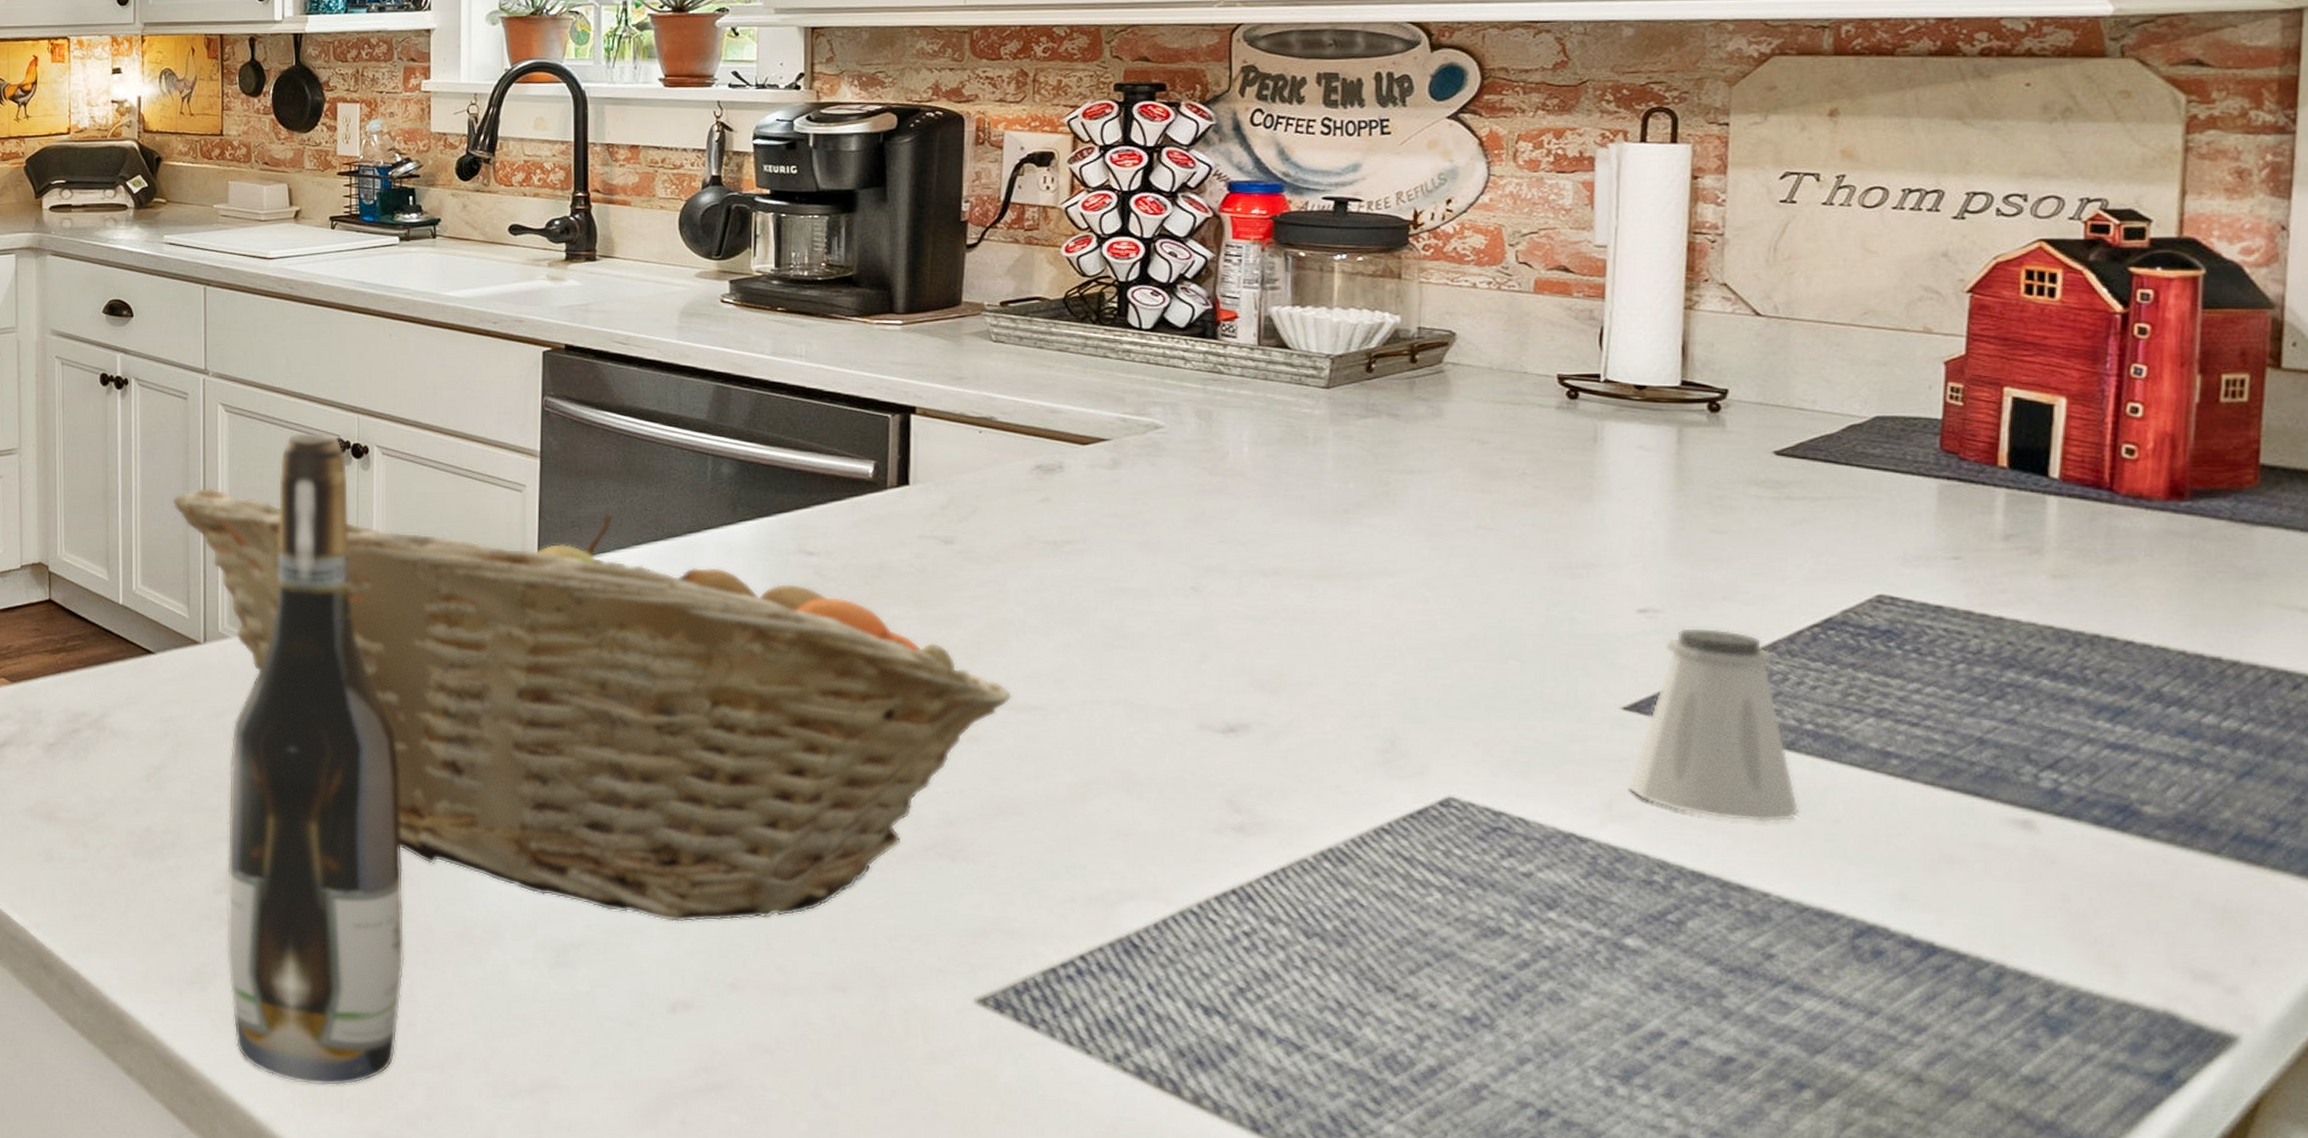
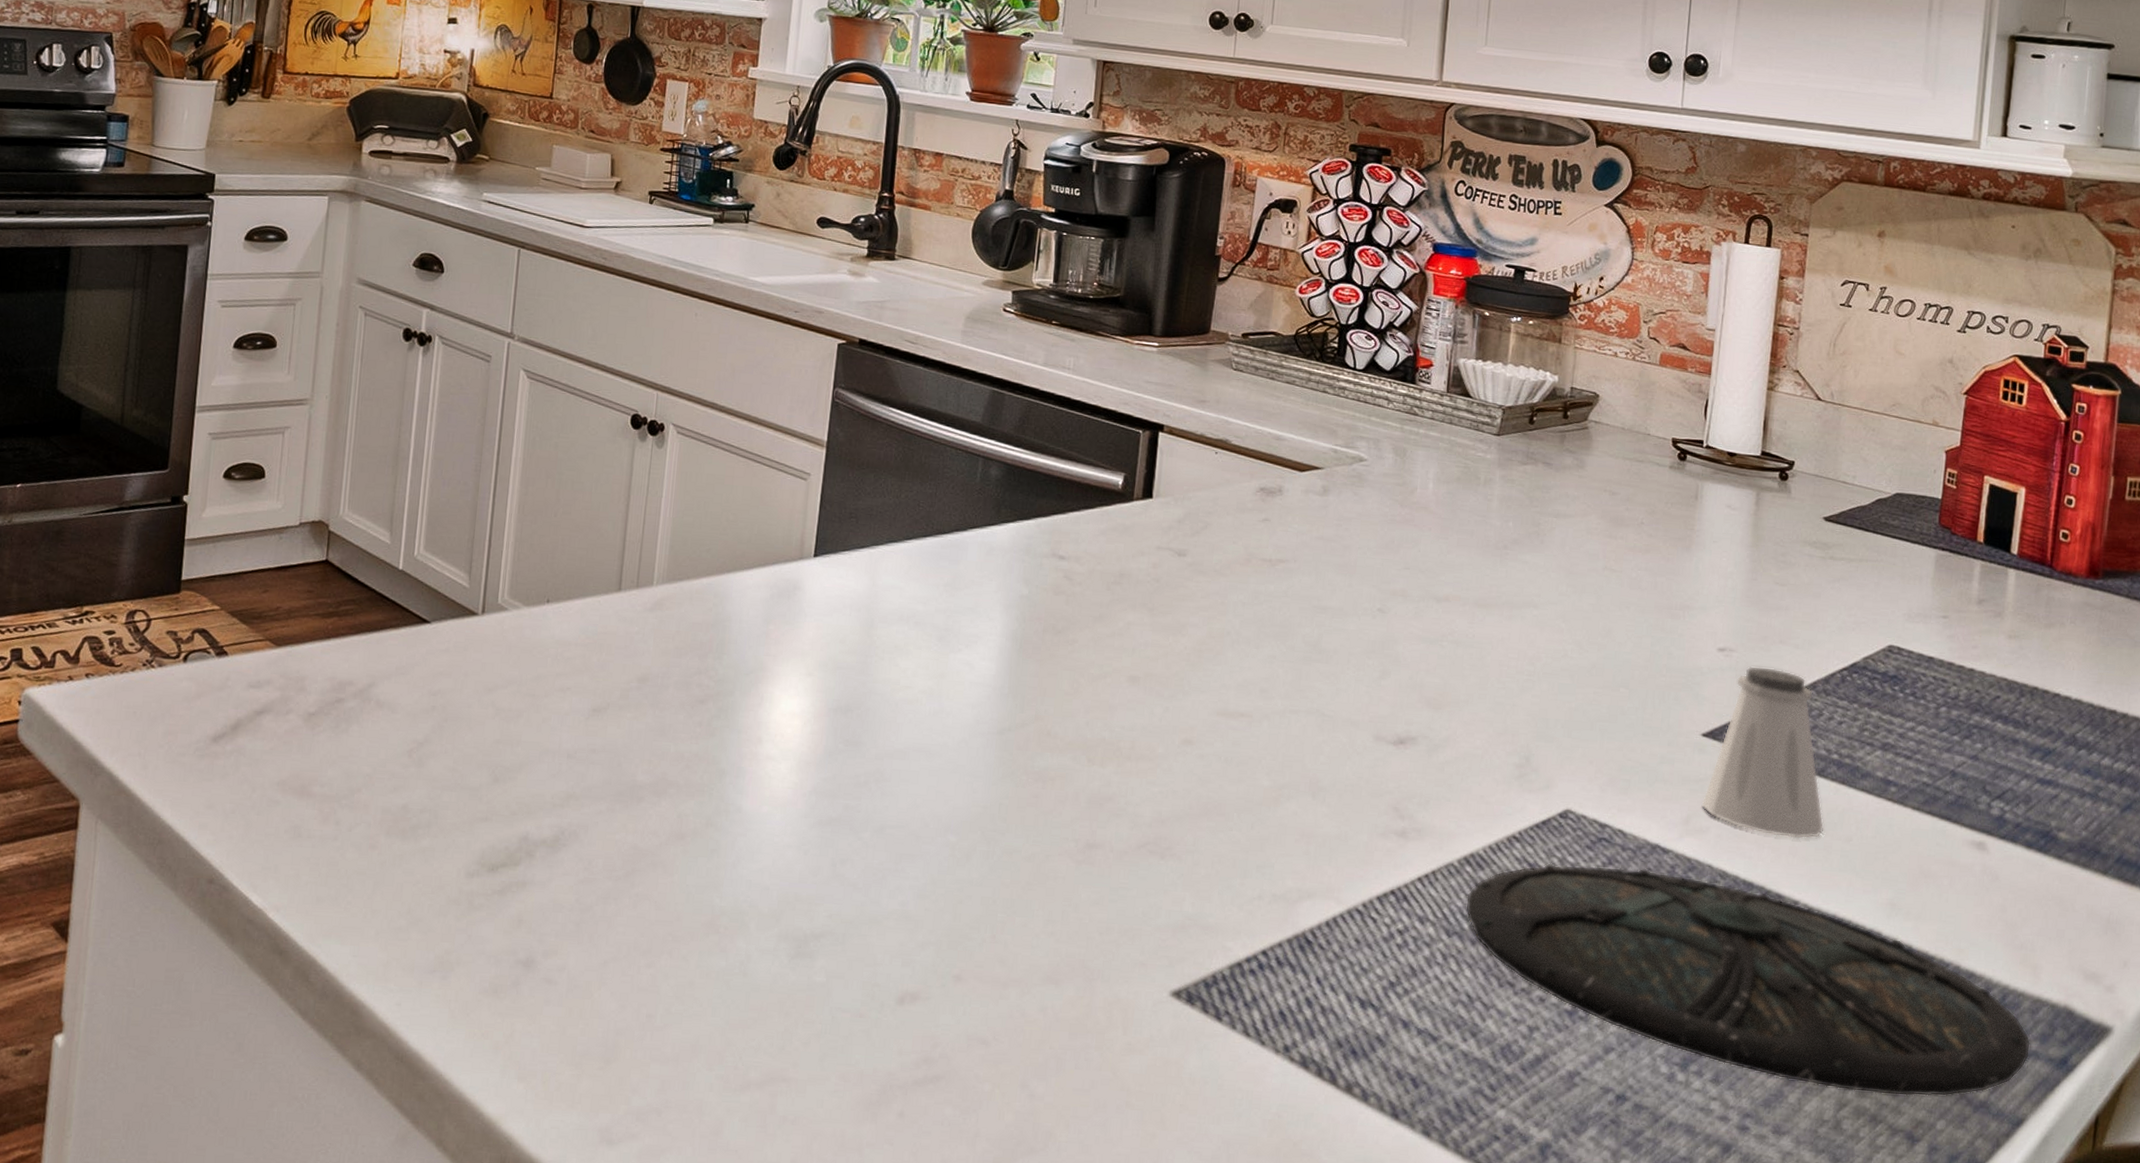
fruit basket: present [173,487,1013,922] -> none [464,453,1225,914]
wine bottle: present [225,432,405,1086] -> none [471,405,664,1080]
plate: none [1326,856,2116,1116] -> present [1465,863,2031,1097]

